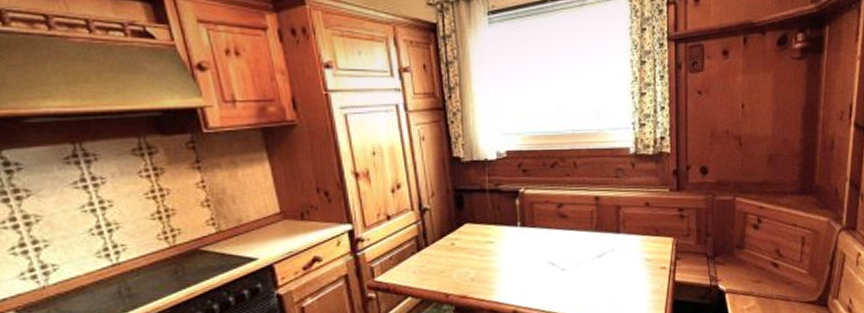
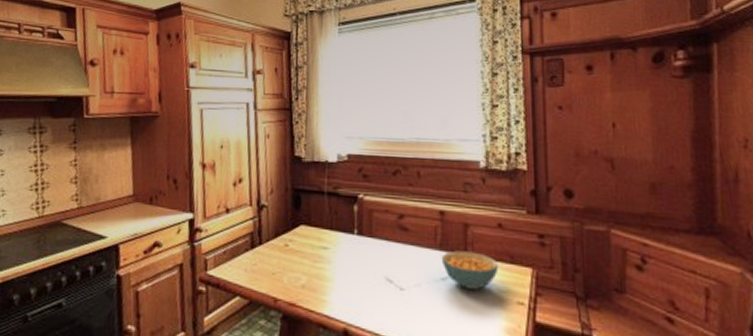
cereal bowl: none [597,229,646,263] -> present [441,250,499,291]

